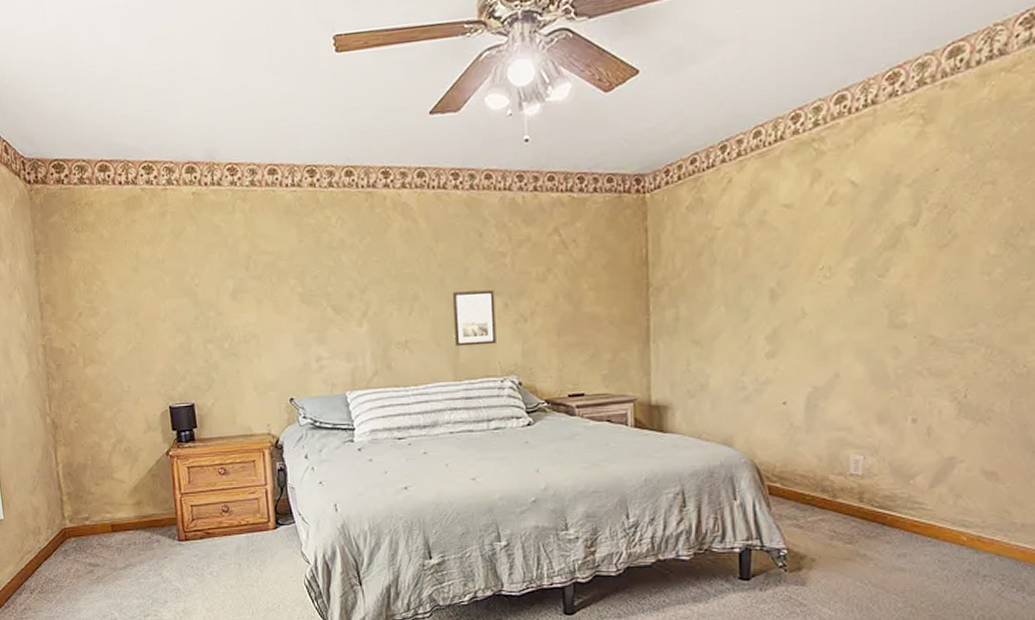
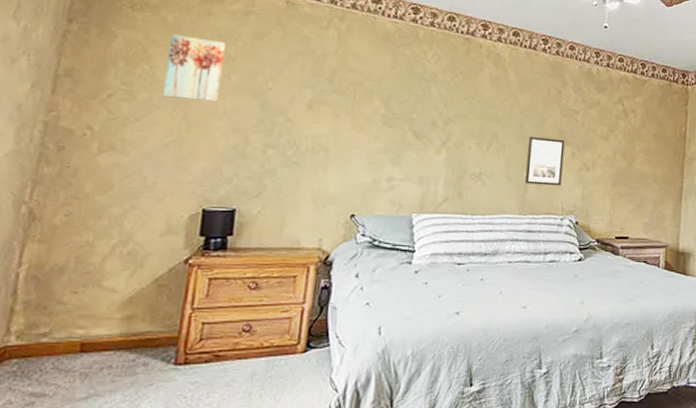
wall art: none [111,246,158,309] -> present [162,33,226,102]

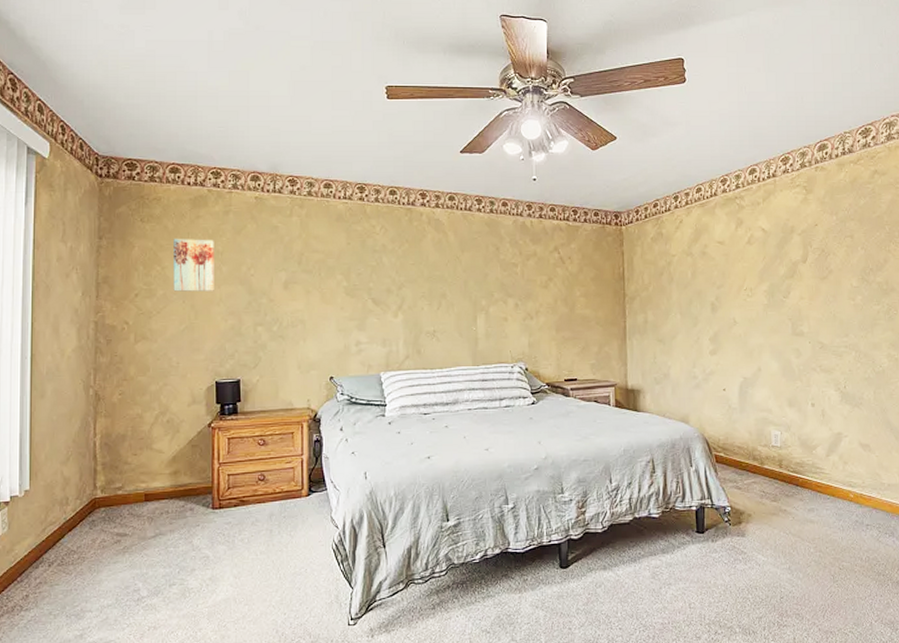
wall art: present [525,137,565,187] -> none [473,292,508,337]

